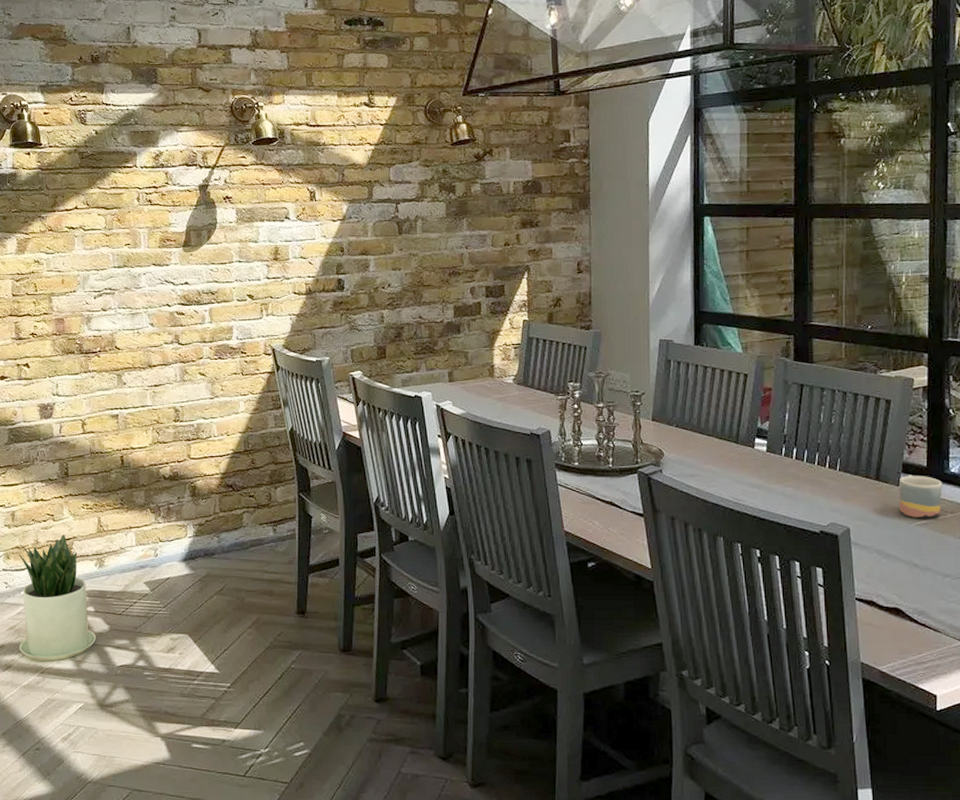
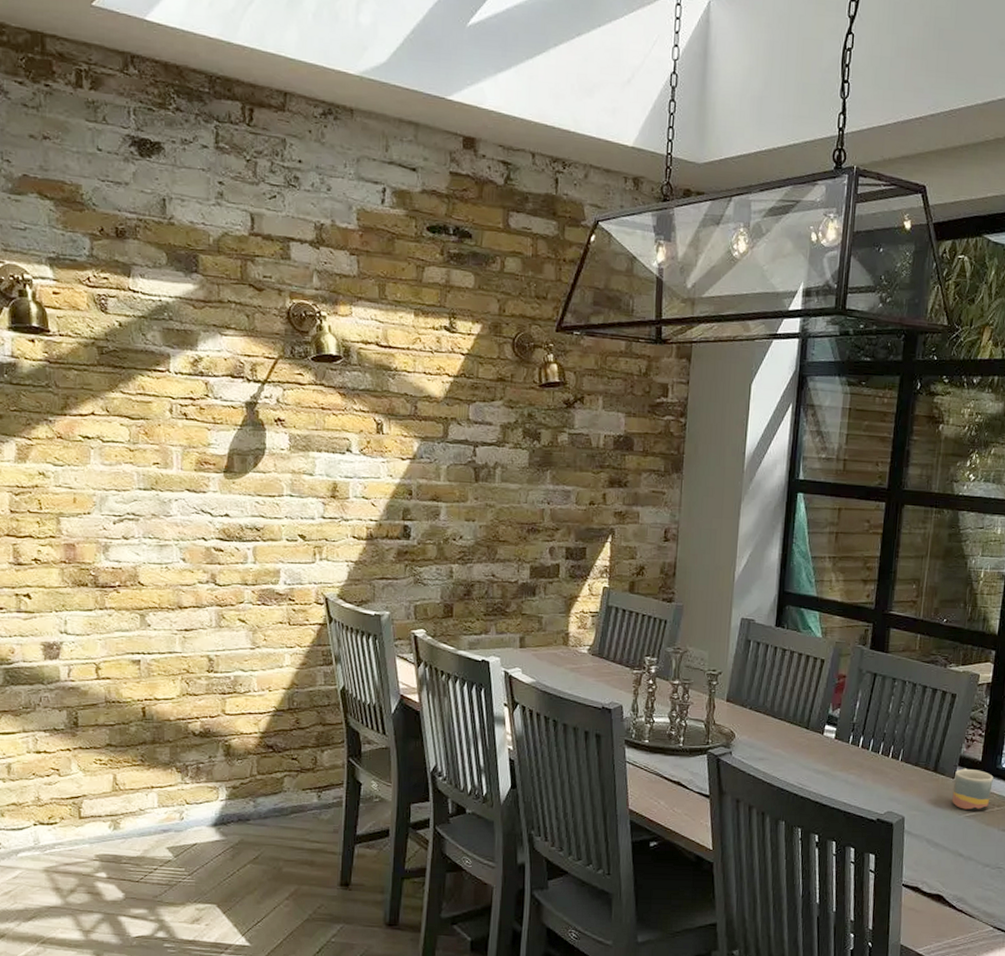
planter: present [18,534,96,660] -> none [14,791,108,930]

